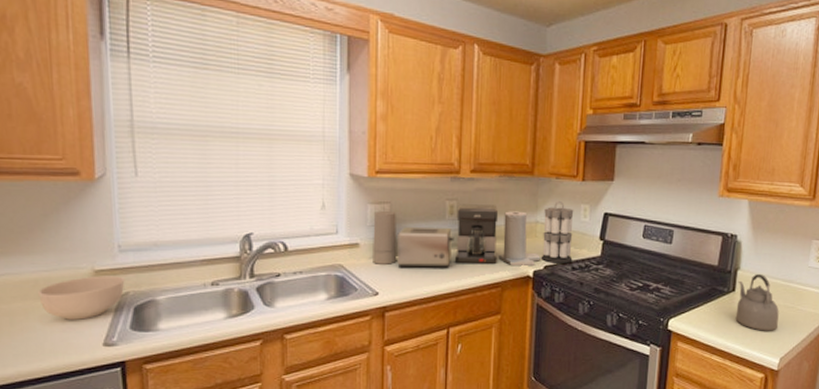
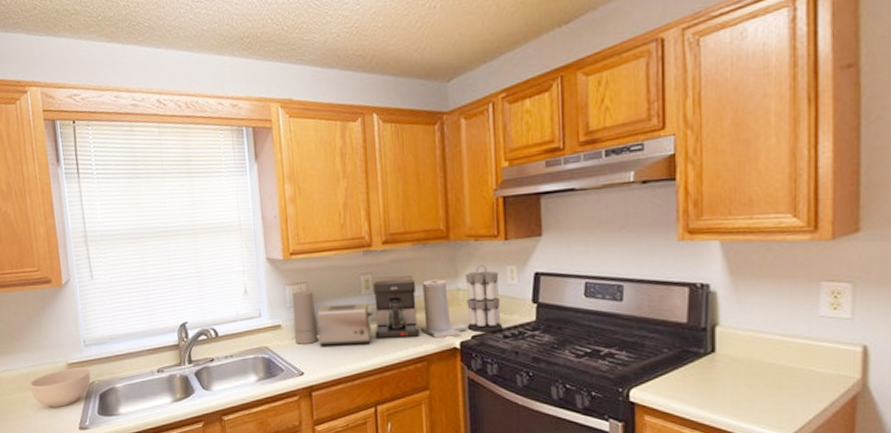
kettle: present [735,274,779,331] -> none [718,330,783,400]

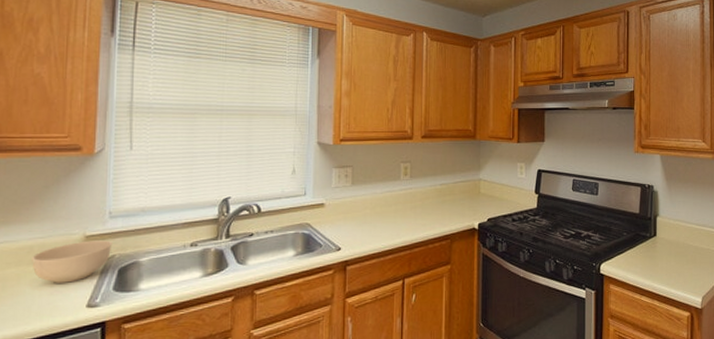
canister: present [292,291,319,344] -> none [336,174,358,222]
toaster: present [316,302,373,346] -> none [358,186,408,224]
coffee maker: present [372,275,419,338] -> none [409,166,447,218]
paper towel: present [420,279,467,338] -> none [447,170,484,220]
spice rack: present [465,265,503,332] -> none [485,161,512,216]

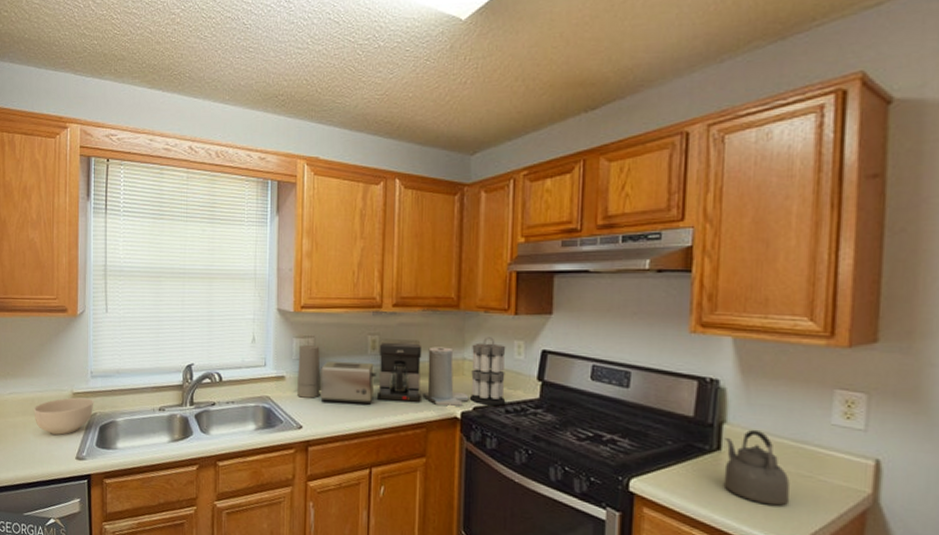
canister: none [336,174,358,222] -> present [297,345,321,398]
toaster: none [358,186,408,224] -> present [320,360,377,405]
coffee maker: none [409,166,447,218] -> present [378,339,422,402]
paper towel: none [447,170,484,220] -> present [423,346,469,406]
spice rack: none [485,161,512,216] -> present [470,337,506,405]
kettle: none [658,220,697,272] -> present [723,430,790,506]

